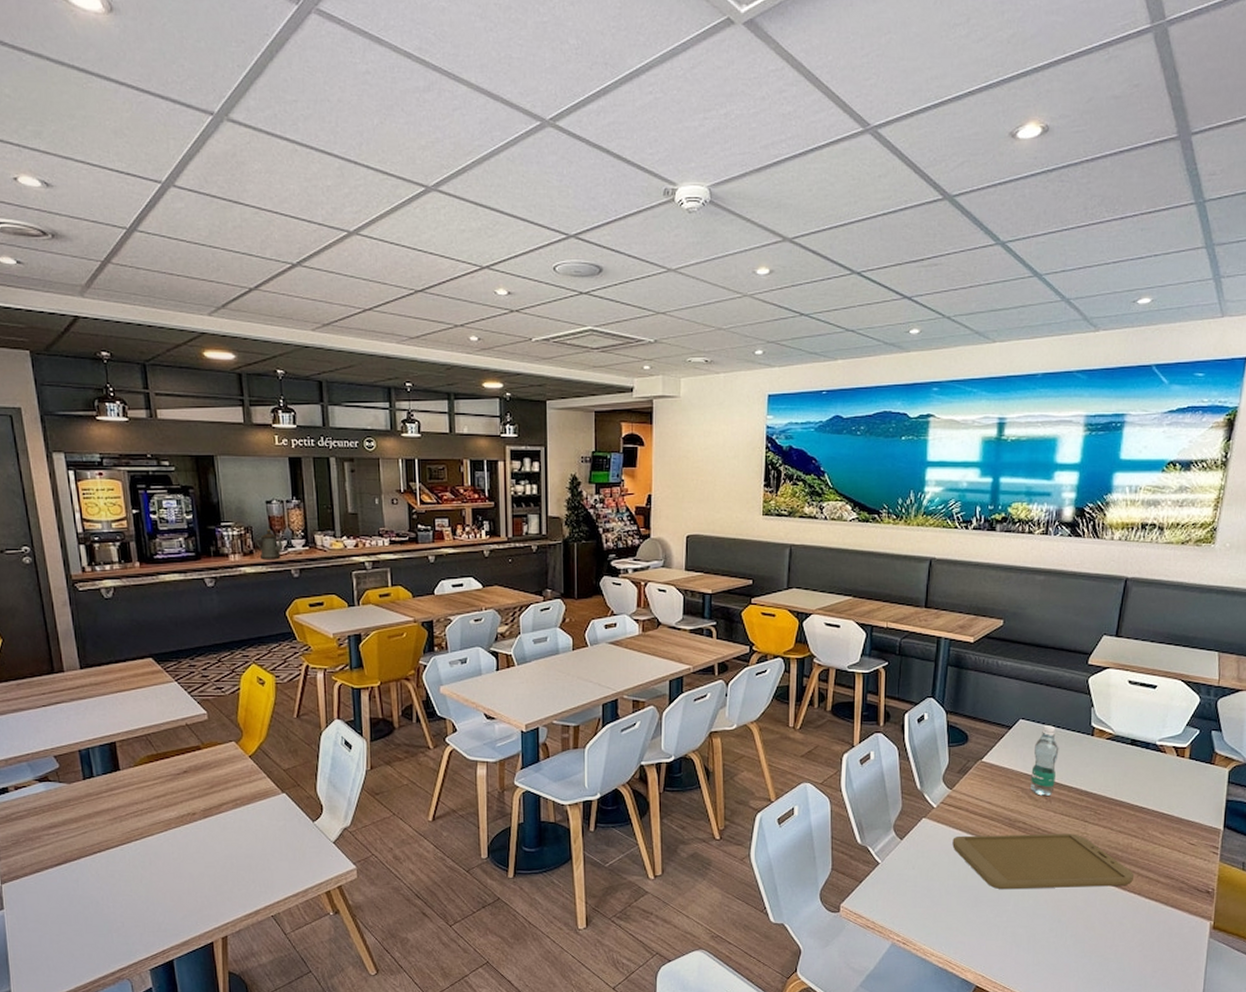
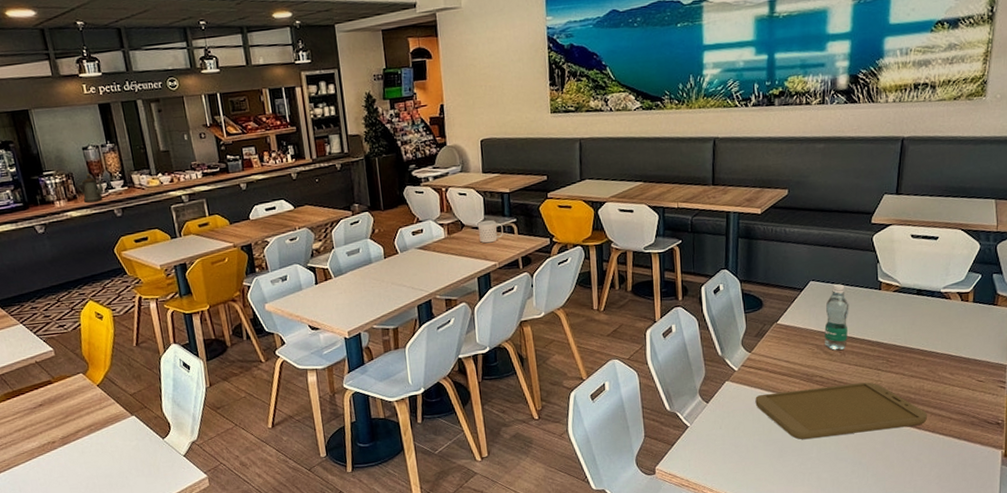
mug: none [674,621,701,645] -> present [477,220,503,244]

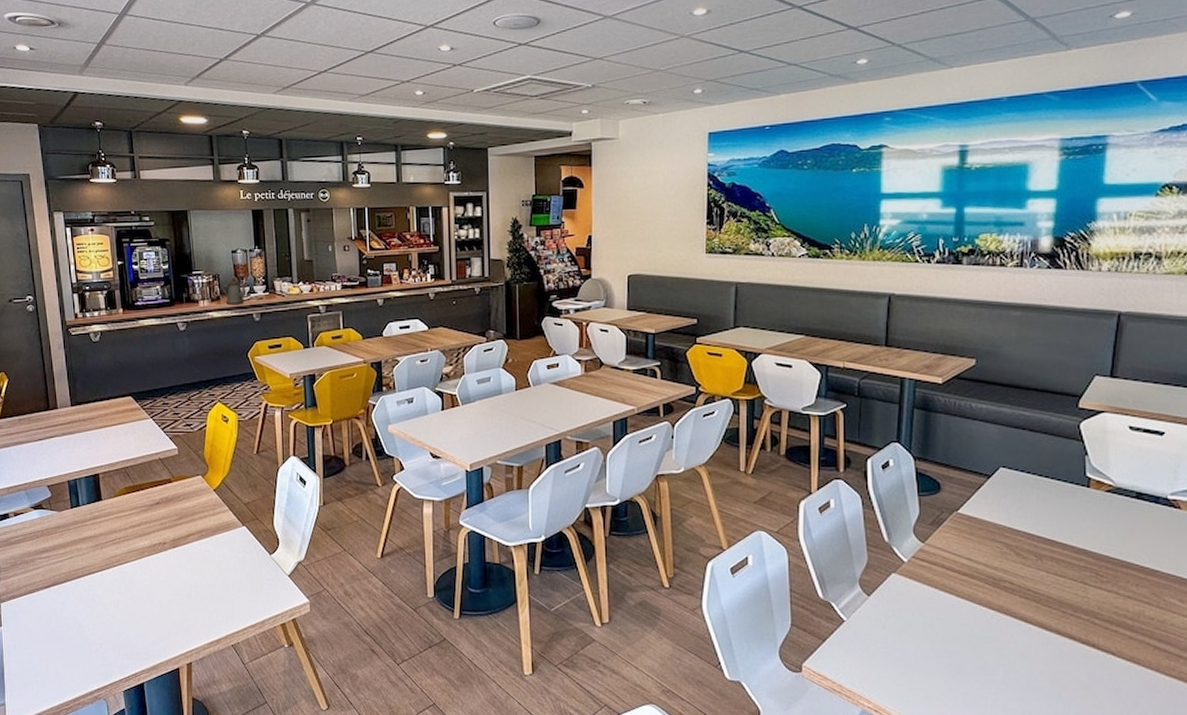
mug: present [477,220,503,244] -> none [617,361,645,385]
tray: present [755,382,927,440] -> none [927,594,1148,660]
bottle: present [824,284,849,351] -> none [1017,475,1049,555]

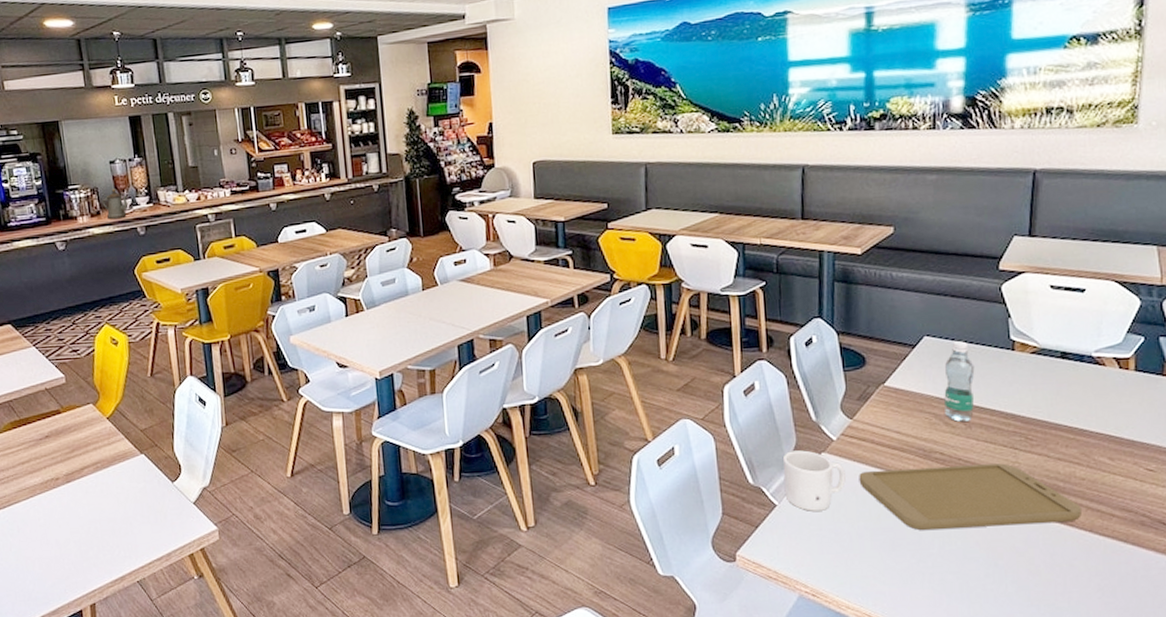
mug: none [853,569,914,630] -> present [782,450,846,511]
tray: none [927,594,1148,660] -> present [859,463,1082,531]
bottle: none [1017,475,1049,555] -> present [944,341,975,423]

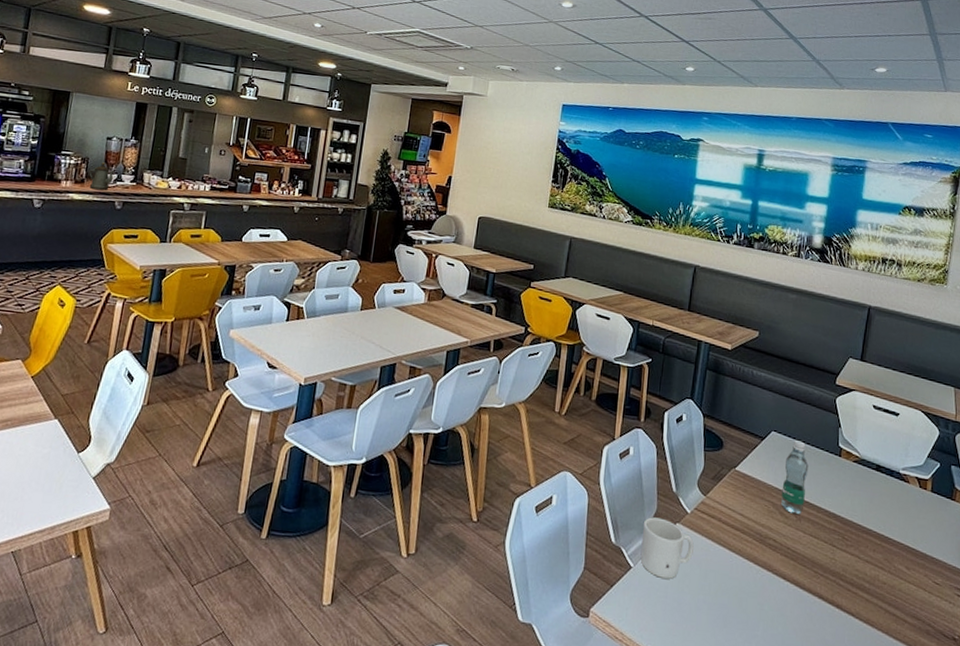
tray: present [859,463,1082,531] -> none [704,547,881,622]

